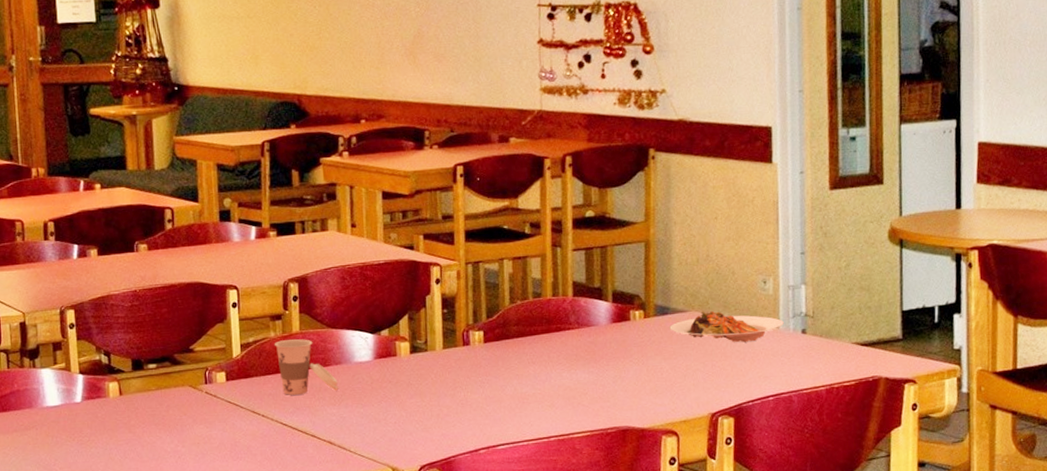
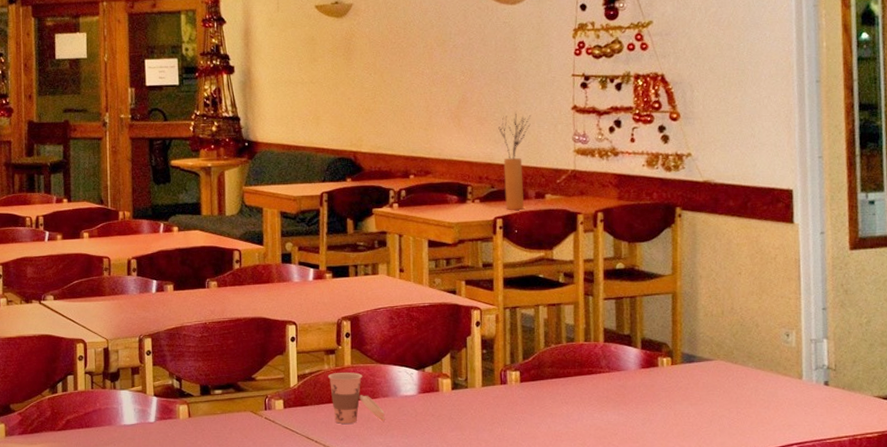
vase: none [457,47,494,156] -> present [498,112,531,210]
salad: present [669,310,784,343] -> none [696,360,807,392]

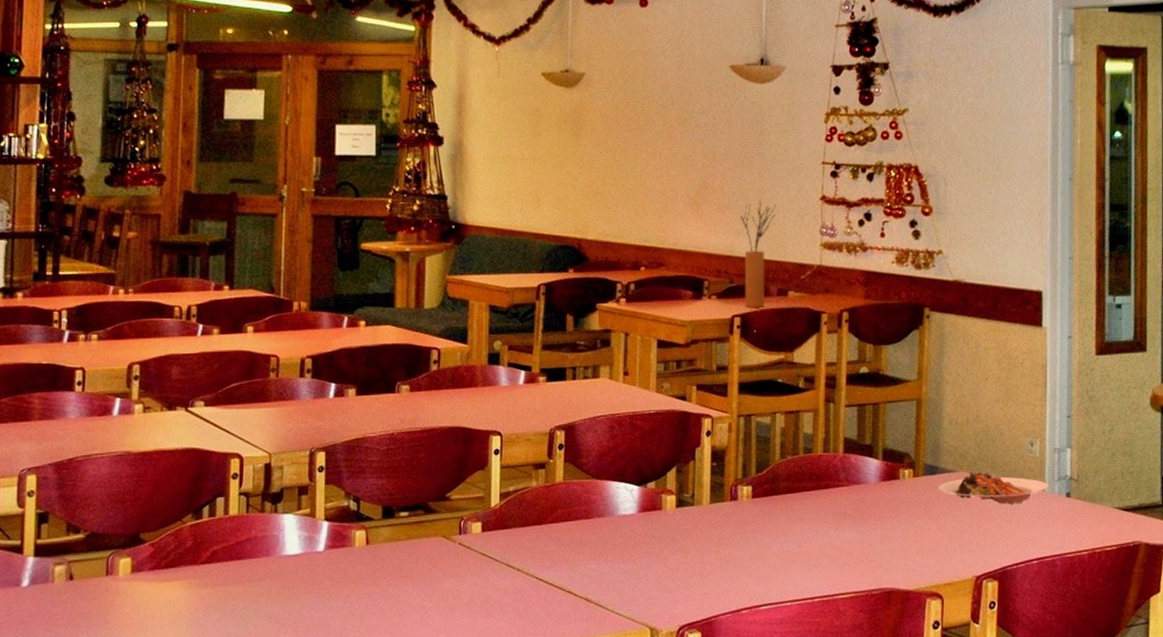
cup: present [327,372,385,424] -> none [535,489,599,548]
salad: none [696,360,807,392] -> present [938,471,1049,505]

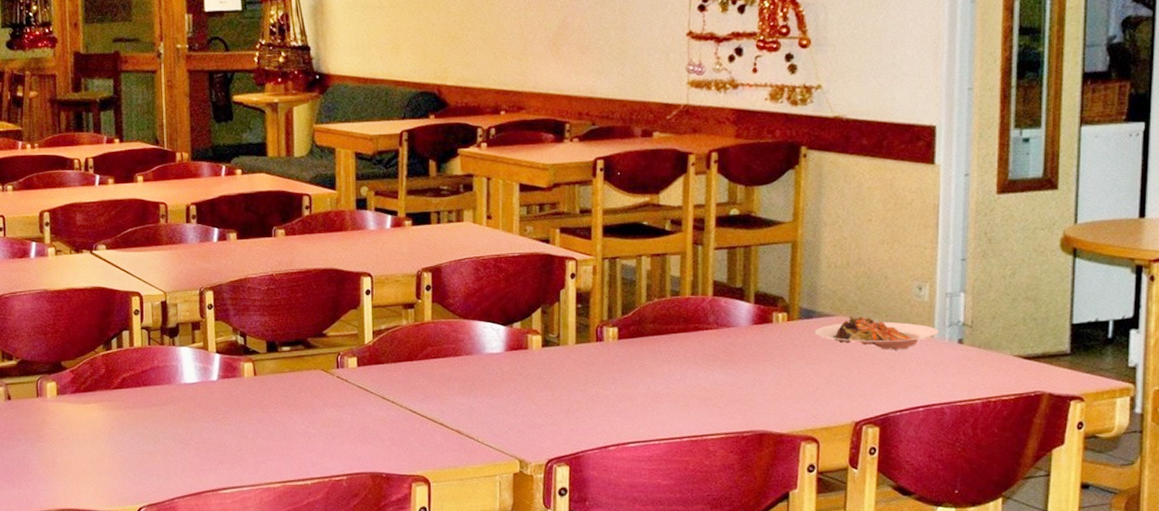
vase: present [740,200,777,308] -> none [602,38,640,150]

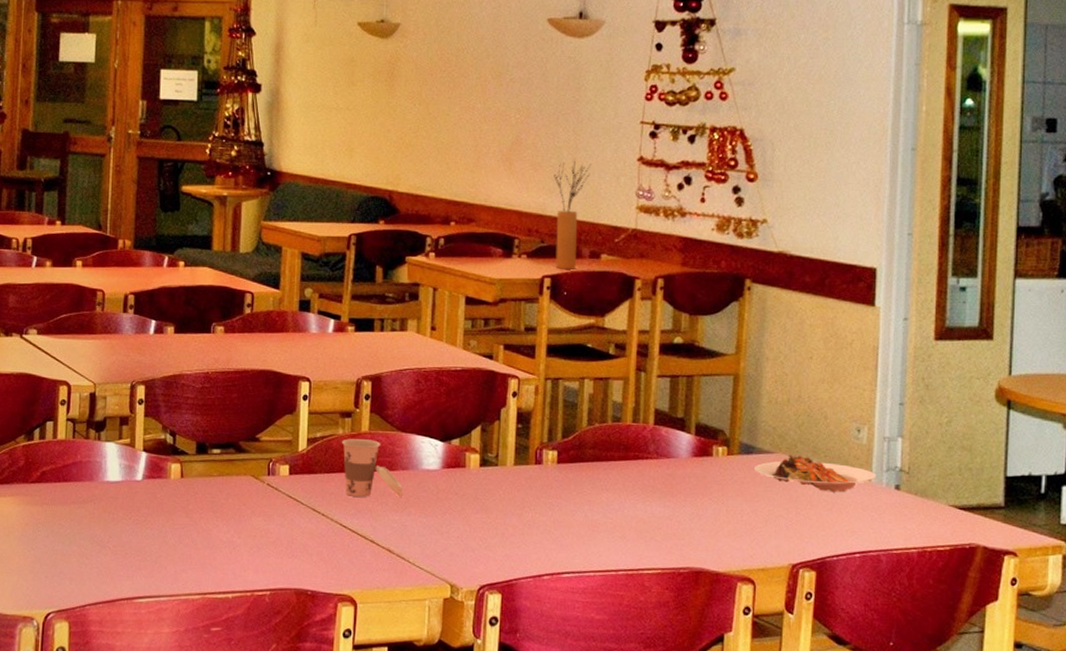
cup: none [405,328,468,383] -> present [341,439,403,497]
vase: none [602,38,640,150] -> present [554,159,592,269]

